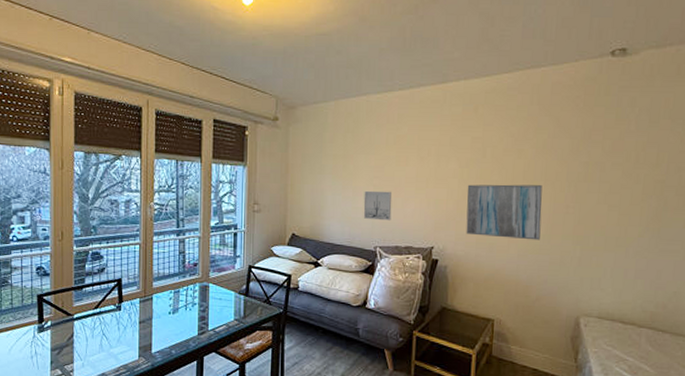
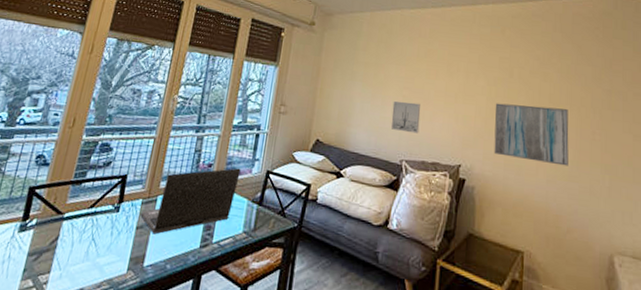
laptop: none [141,265,224,327] -> present [140,168,241,235]

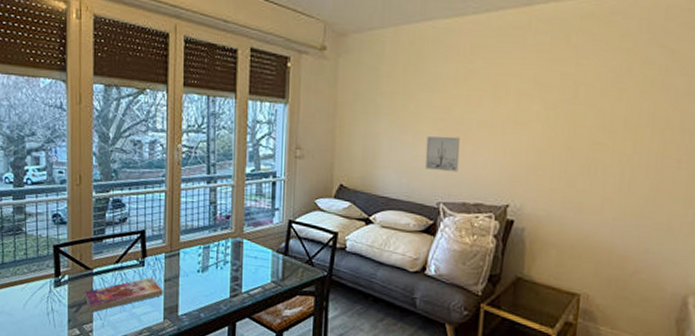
book: none [48,223,134,262] -> present [85,277,163,313]
laptop: present [140,168,241,235] -> none [166,218,261,286]
wall art: present [494,103,569,166] -> none [549,130,648,201]

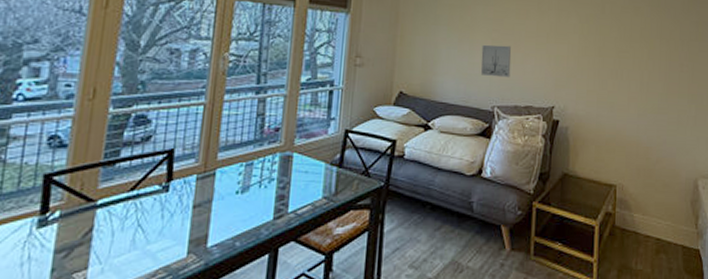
book: present [85,277,163,313] -> none [81,204,191,256]

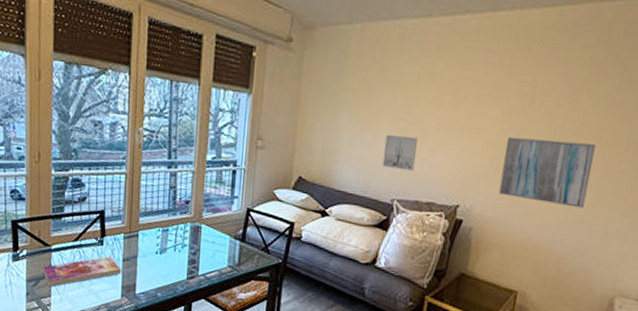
book: none [81,204,191,256] -> present [43,256,122,287]
wall art: none [586,40,659,99] -> present [498,137,596,208]

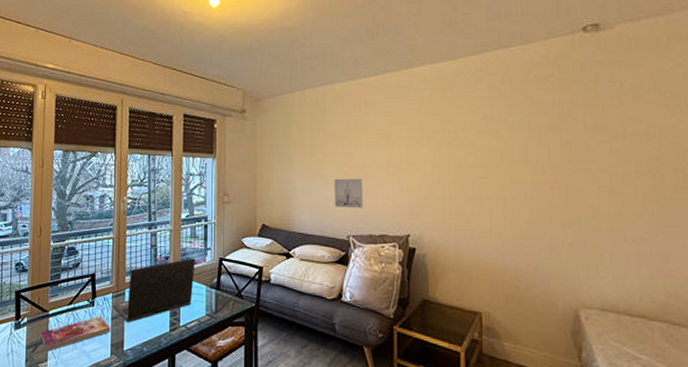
laptop: none [125,205,220,267] -> present [113,258,195,323]
wall art: present [498,137,596,208] -> none [441,167,525,225]

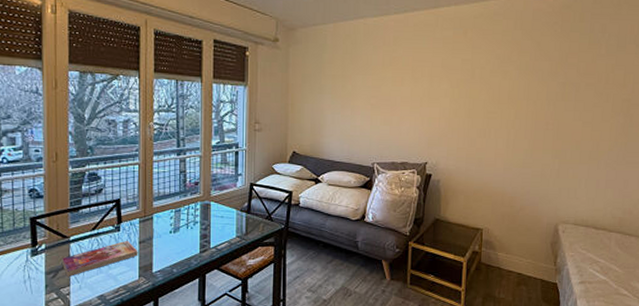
laptop: present [113,258,195,323] -> none [140,183,226,246]
wall art: present [334,178,364,209] -> none [361,109,389,138]

